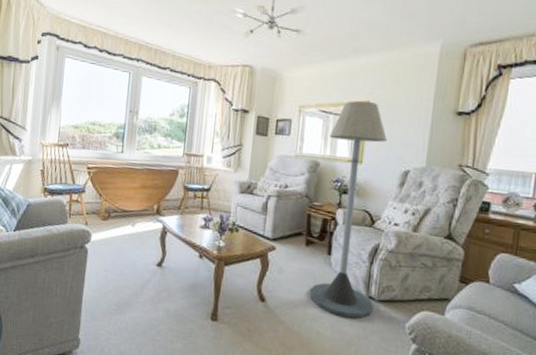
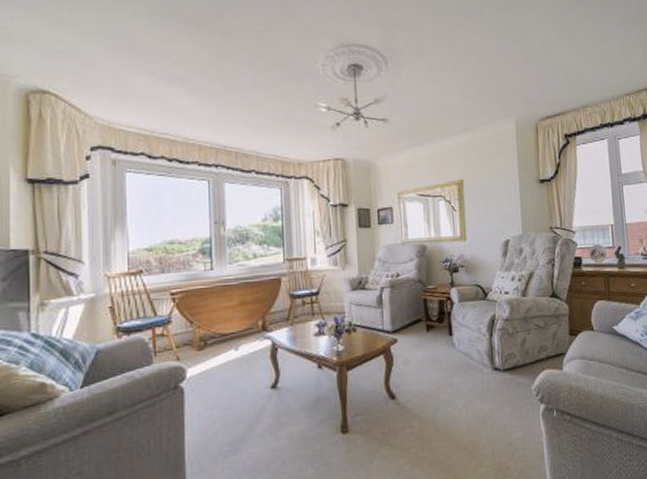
floor lamp: present [309,100,388,319] -> none [431,180,500,395]

